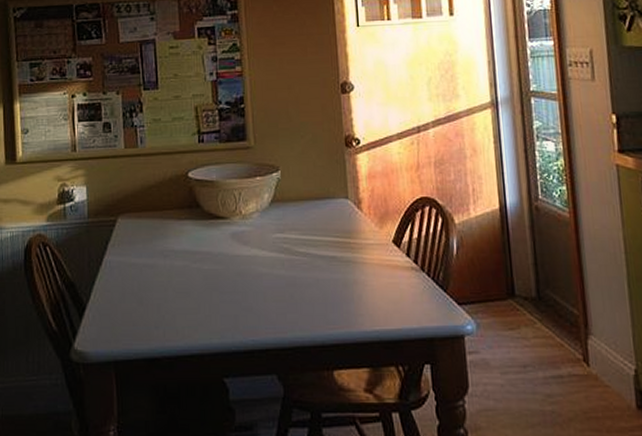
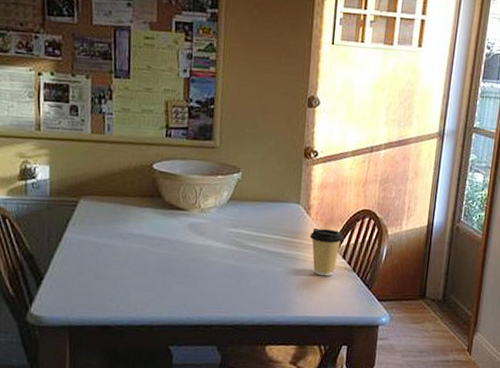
coffee cup: none [364,223,404,280] -> present [309,227,344,276]

